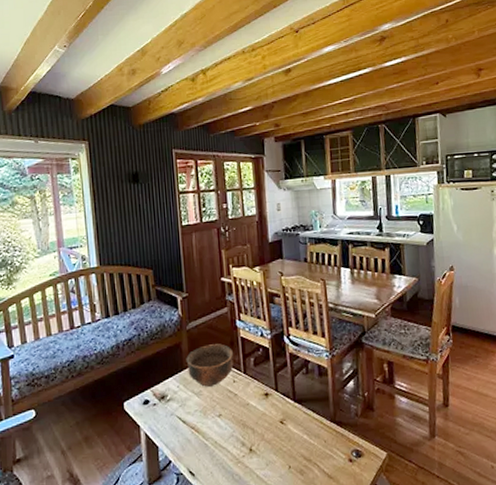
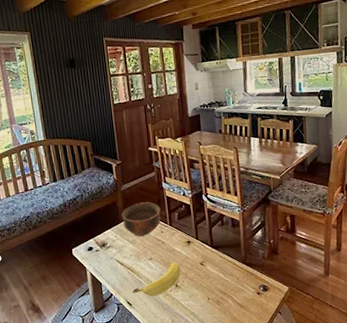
banana: none [196,420,256,465] -> present [132,262,181,297]

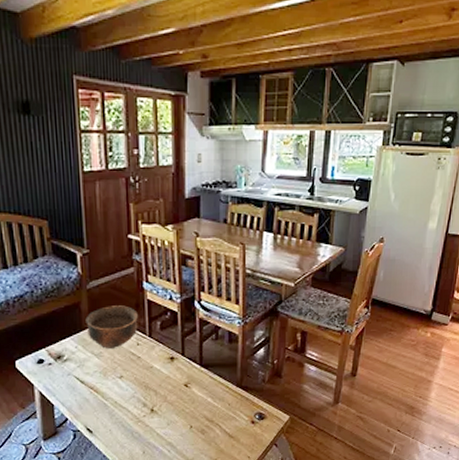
banana: present [132,262,181,297] -> none [94,382,159,423]

